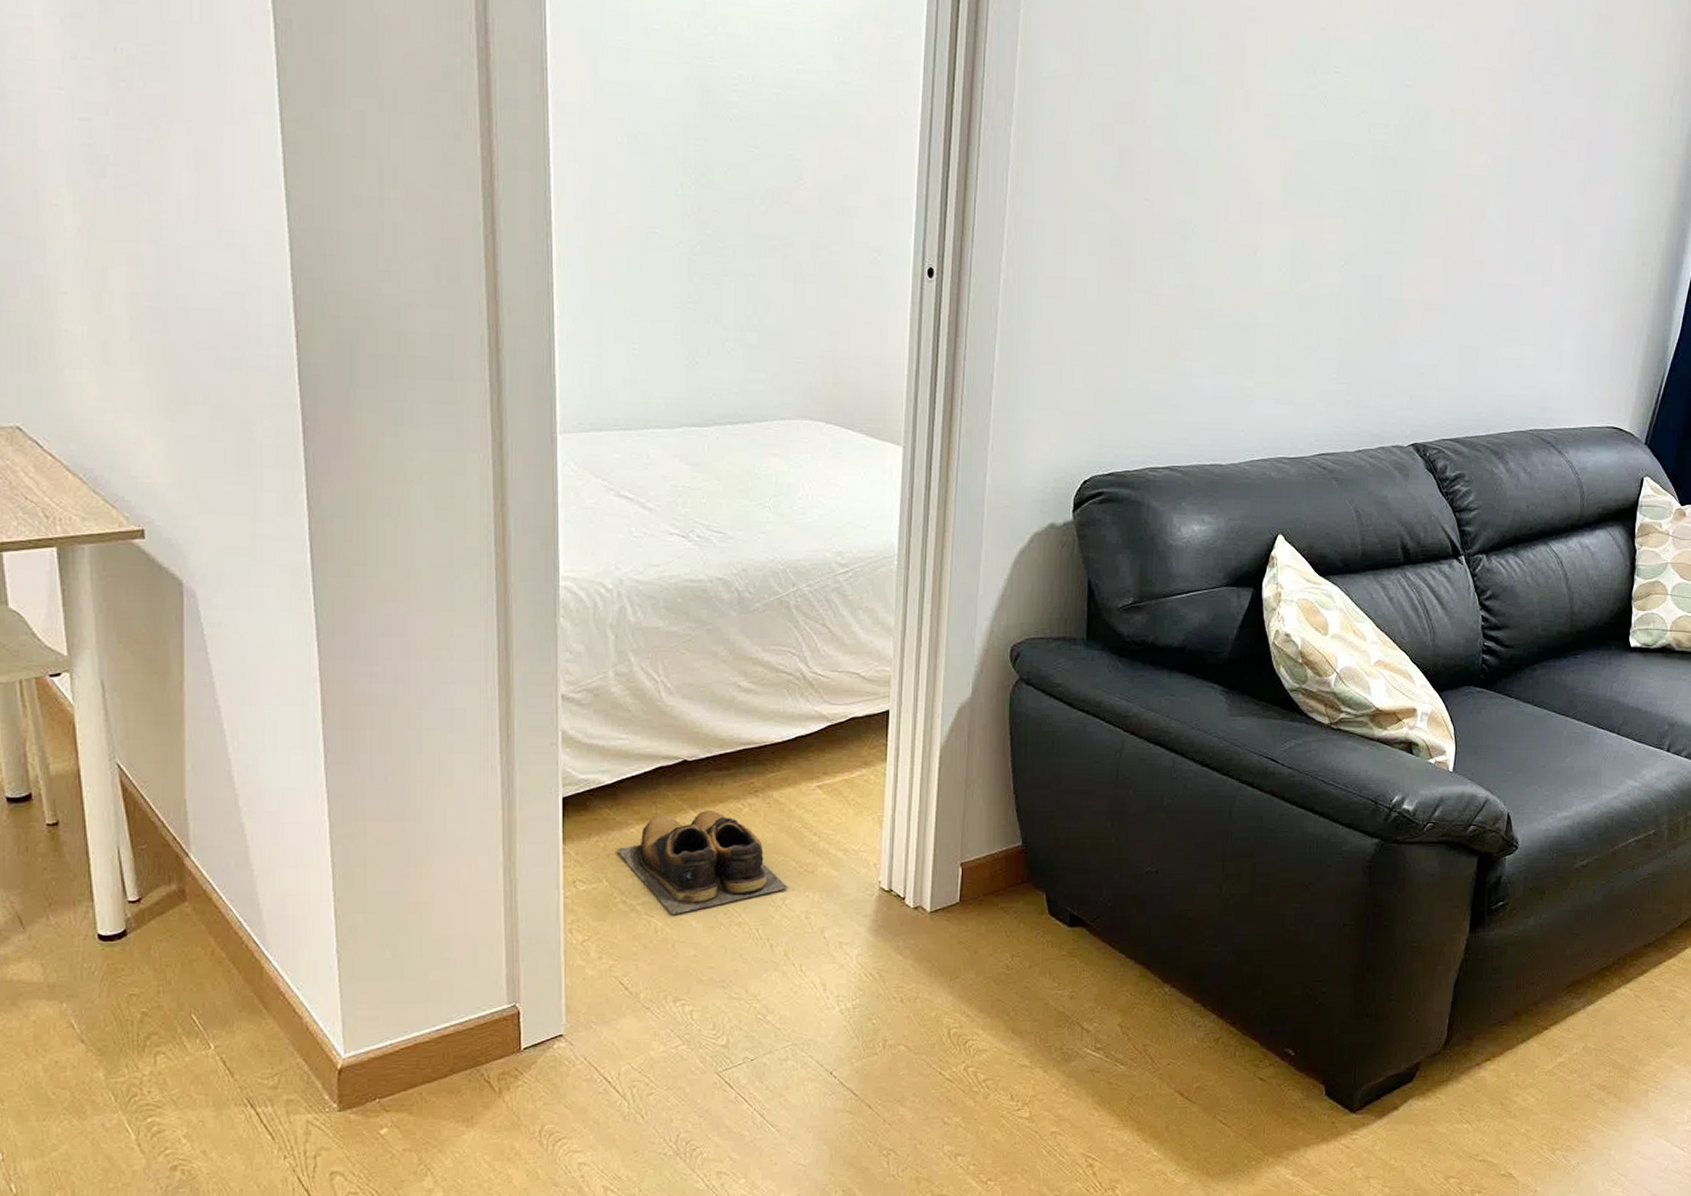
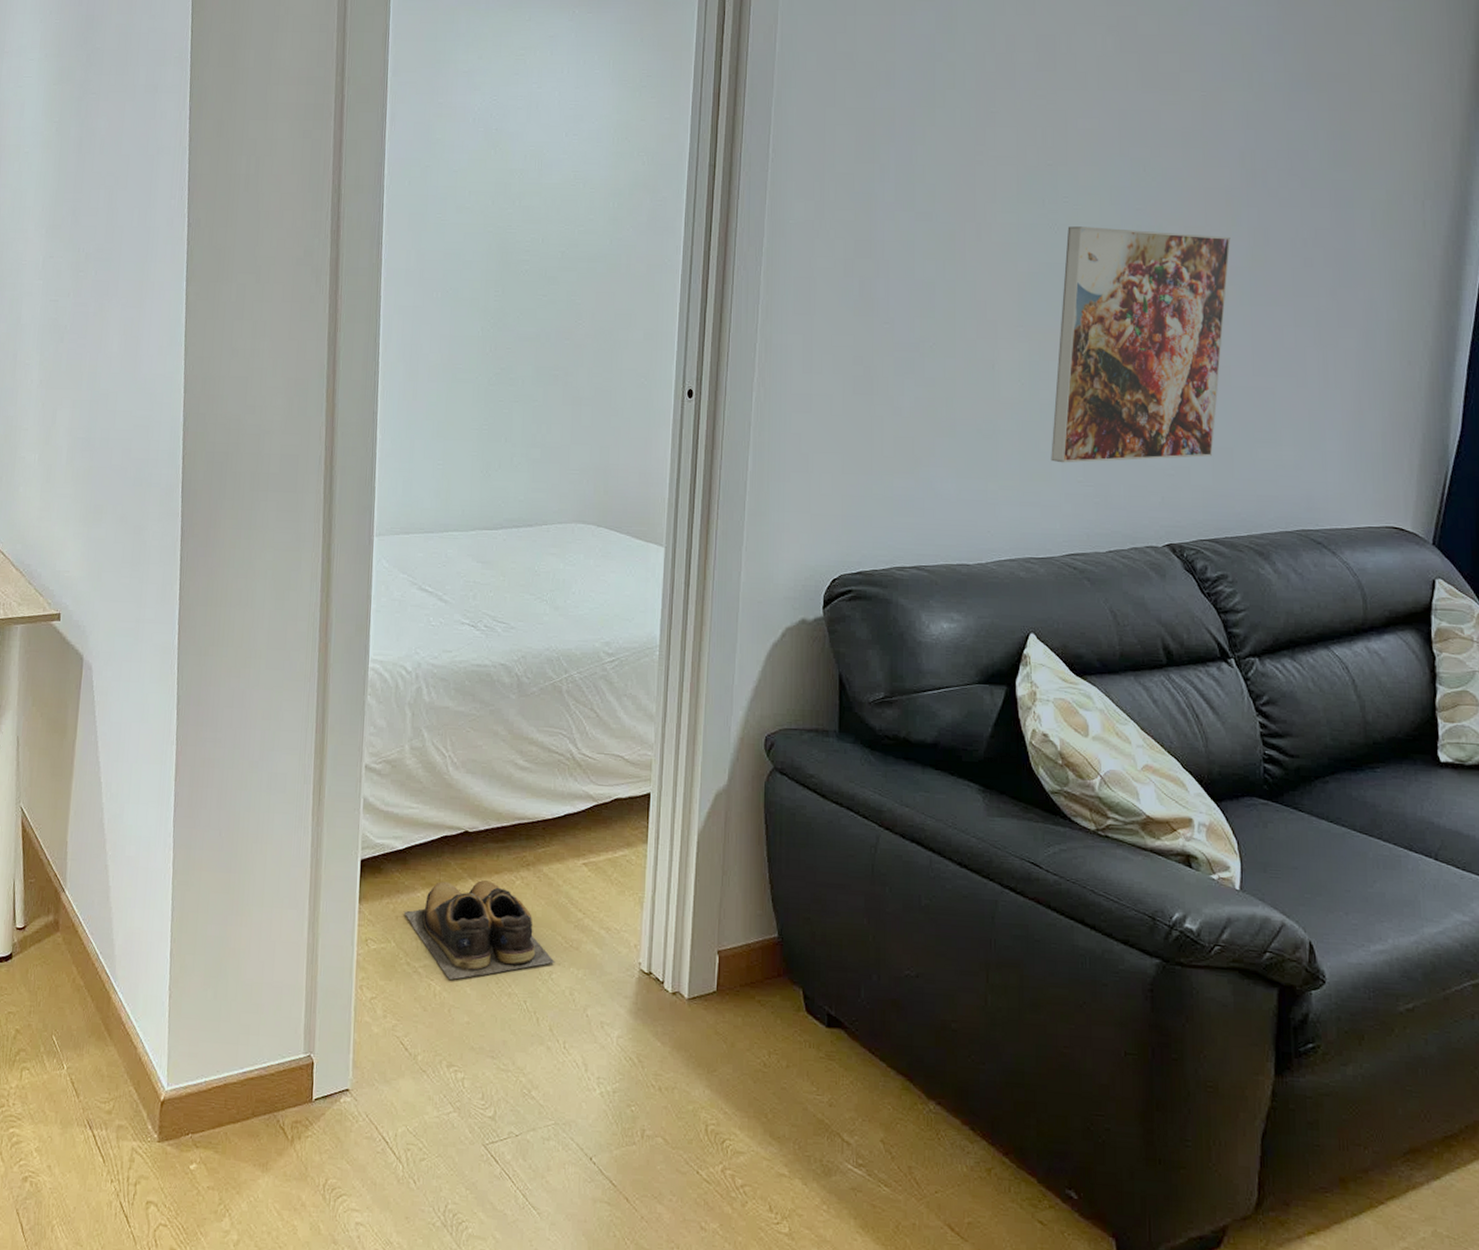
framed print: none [1307,100,1494,359] -> present [1051,226,1231,463]

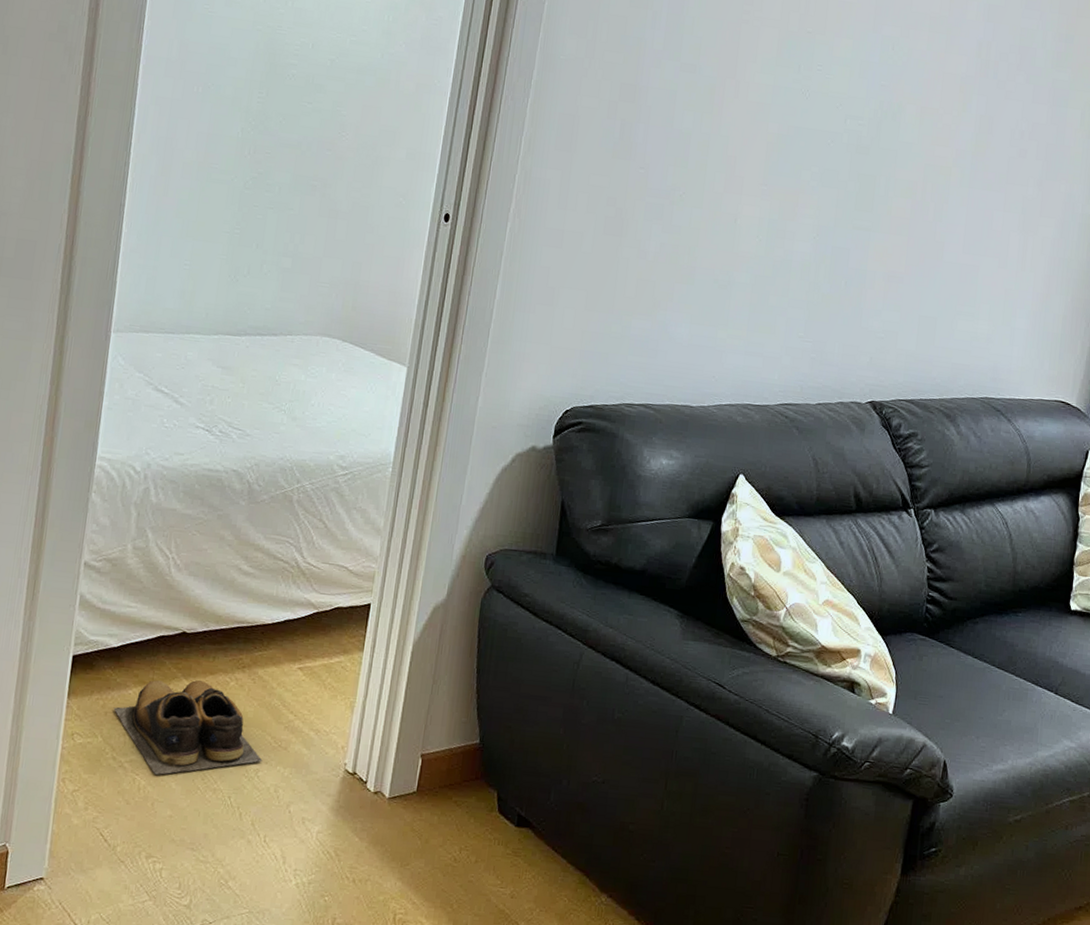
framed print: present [1051,226,1231,463] -> none [777,94,960,324]

